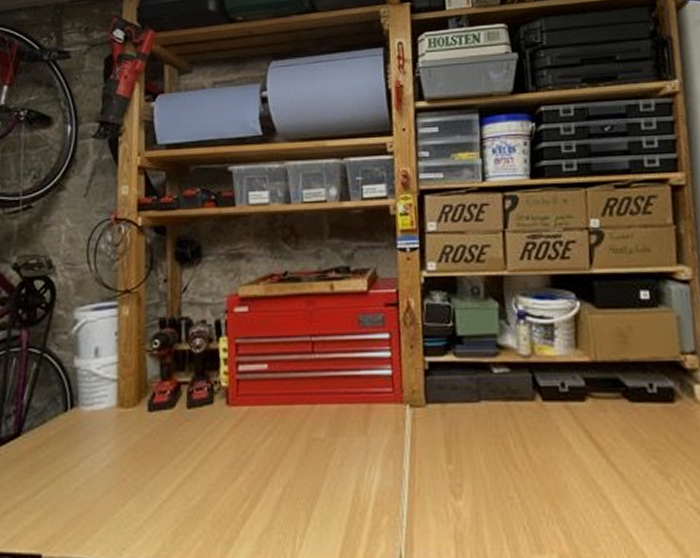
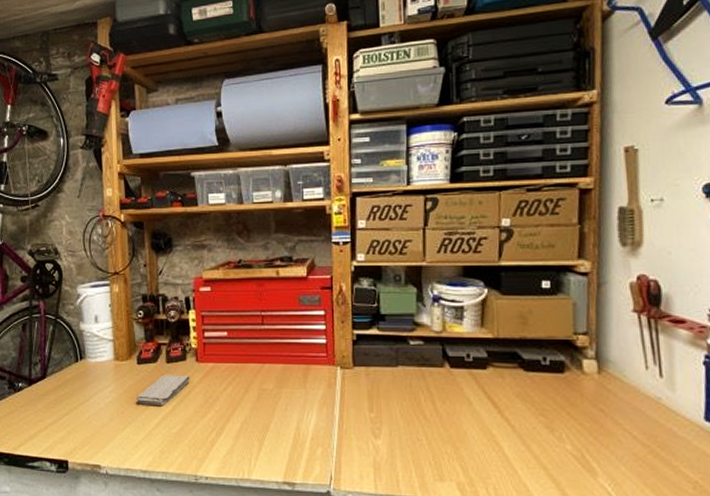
washcloth: none [144,423,218,469] -> present [136,374,190,407]

